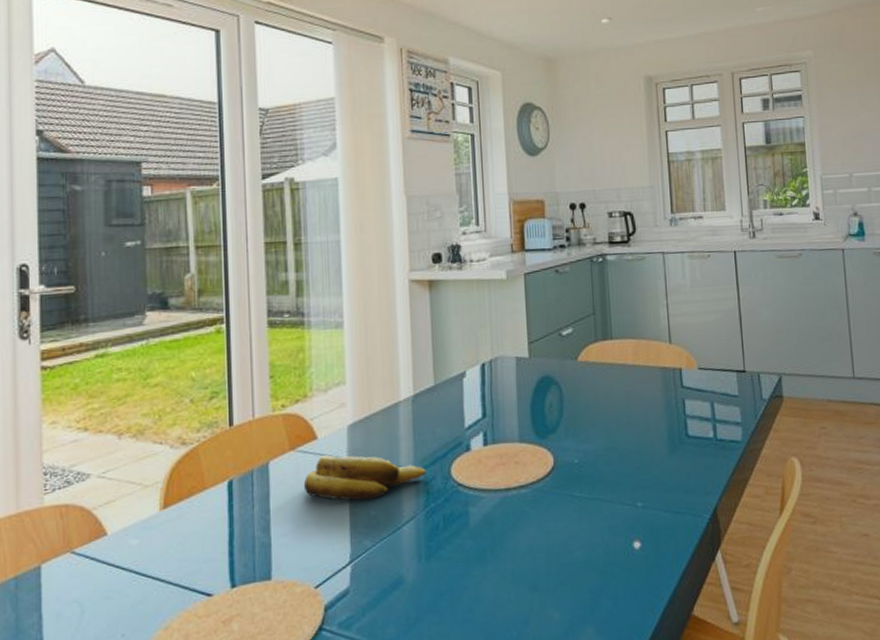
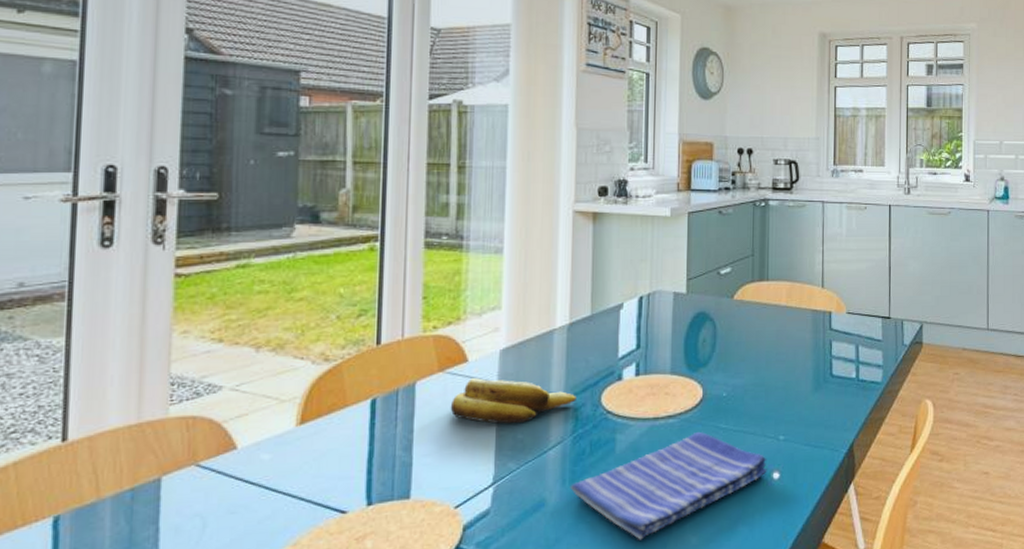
dish towel: none [426,501,627,617] -> present [570,431,767,540]

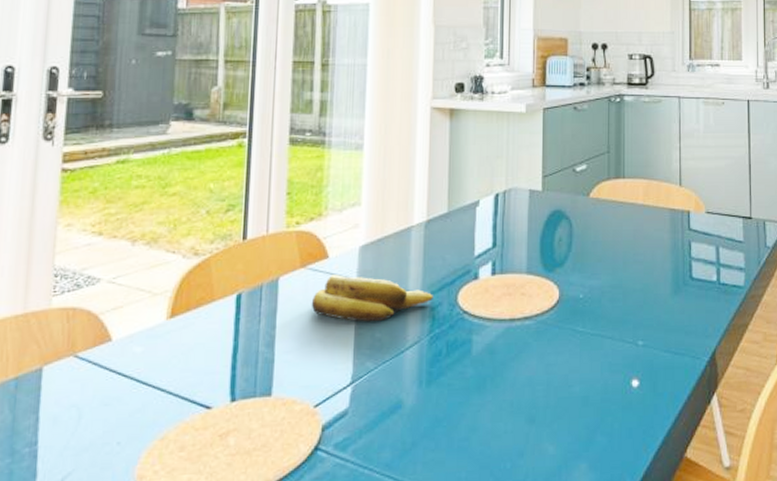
dish towel: present [570,431,767,540] -> none [426,334,626,447]

